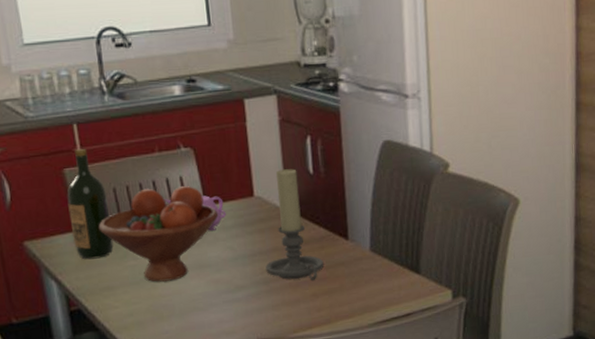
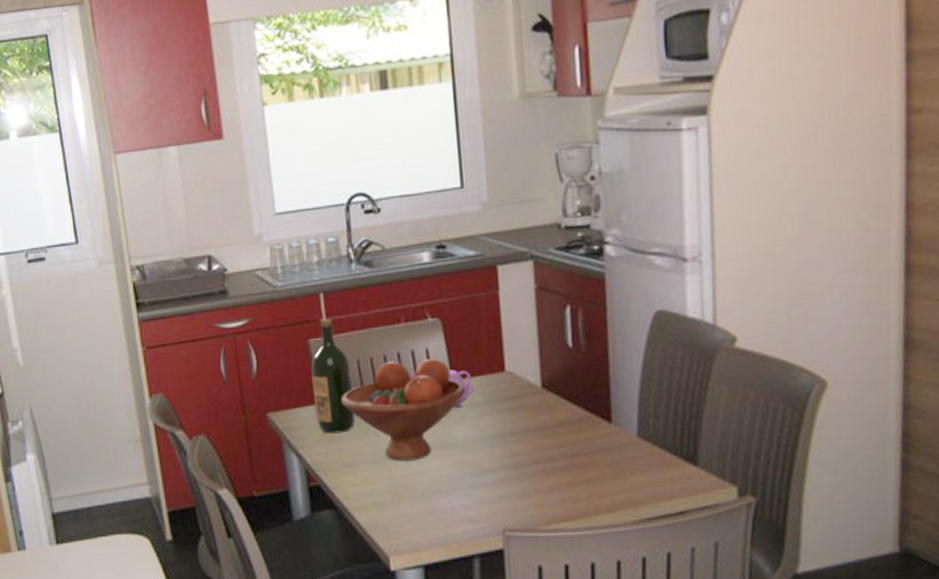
candle holder: present [265,168,324,280] -> none [516,341,583,467]

